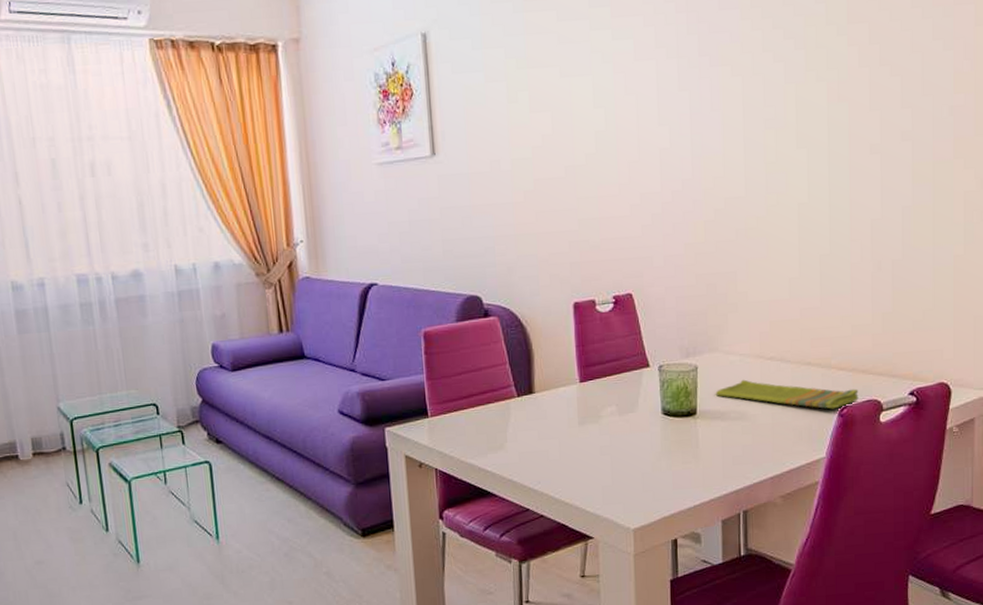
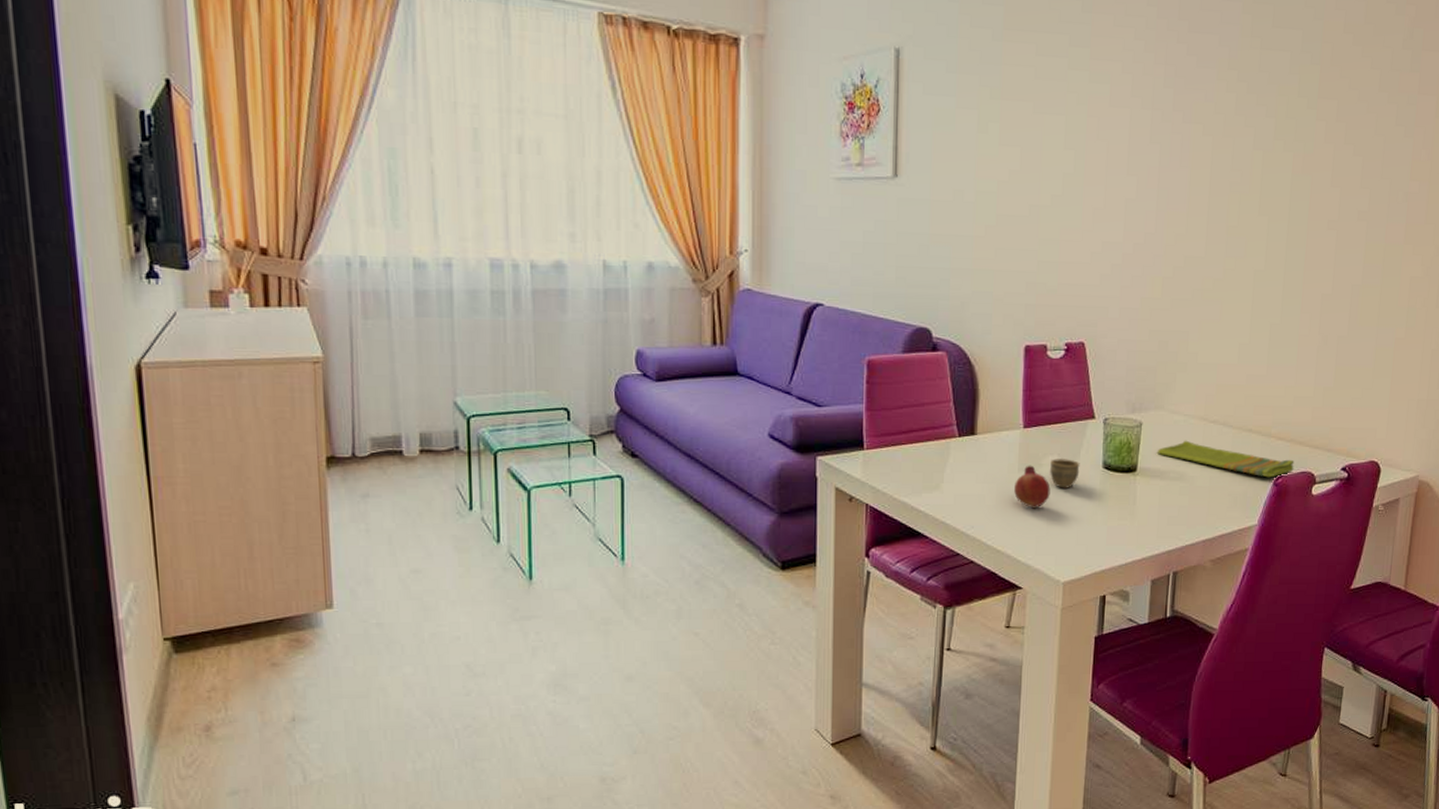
fruit: none [576,417,612,460] -> present [1014,465,1051,509]
cup: none [609,408,639,438] -> present [1050,457,1080,488]

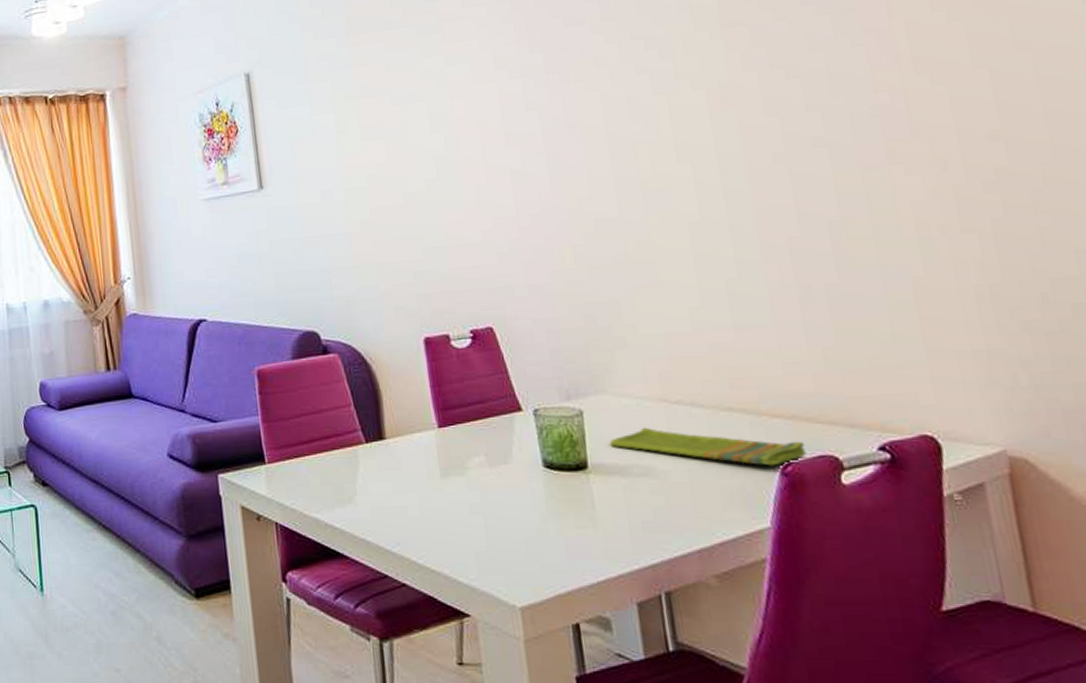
fruit: present [1014,465,1051,509] -> none [439,469,484,520]
cup: present [1050,457,1080,488] -> none [477,458,516,494]

